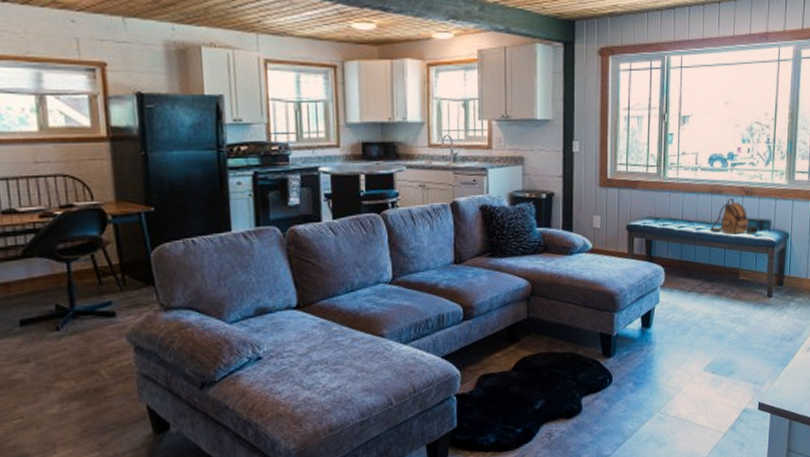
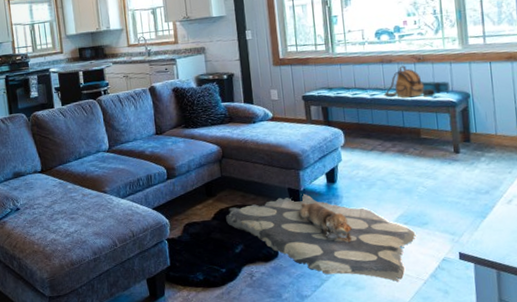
dog bed: none [528,339,722,436] -> present [226,194,416,282]

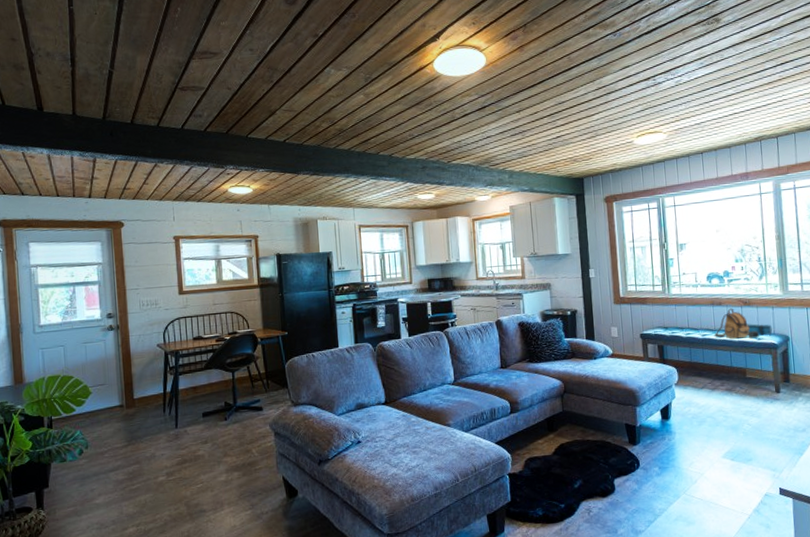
dog bed: present [226,194,416,282] -> none [566,430,741,517]

